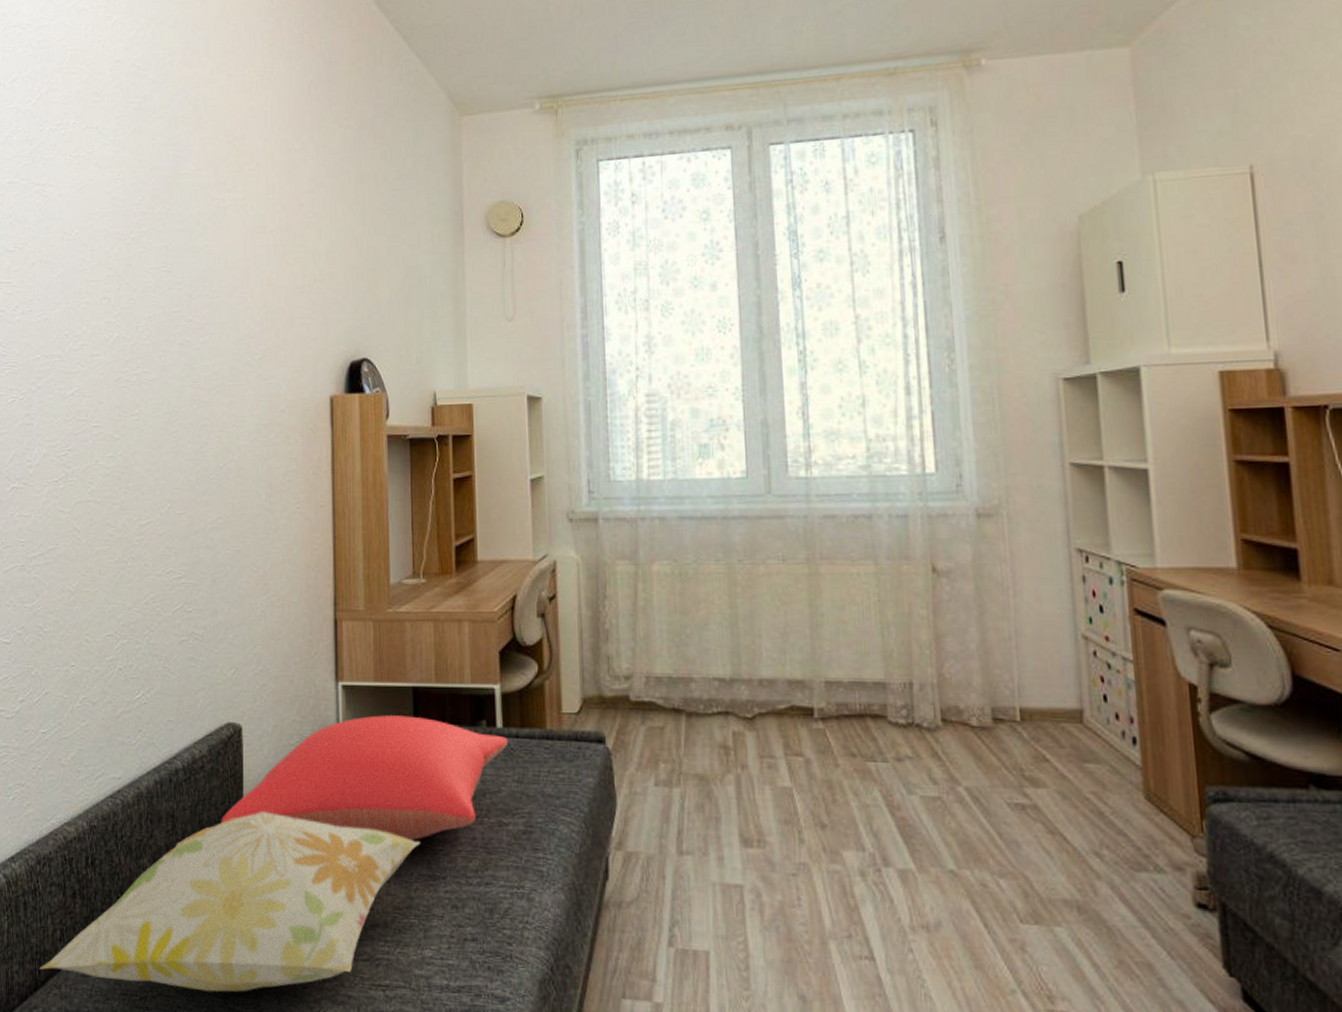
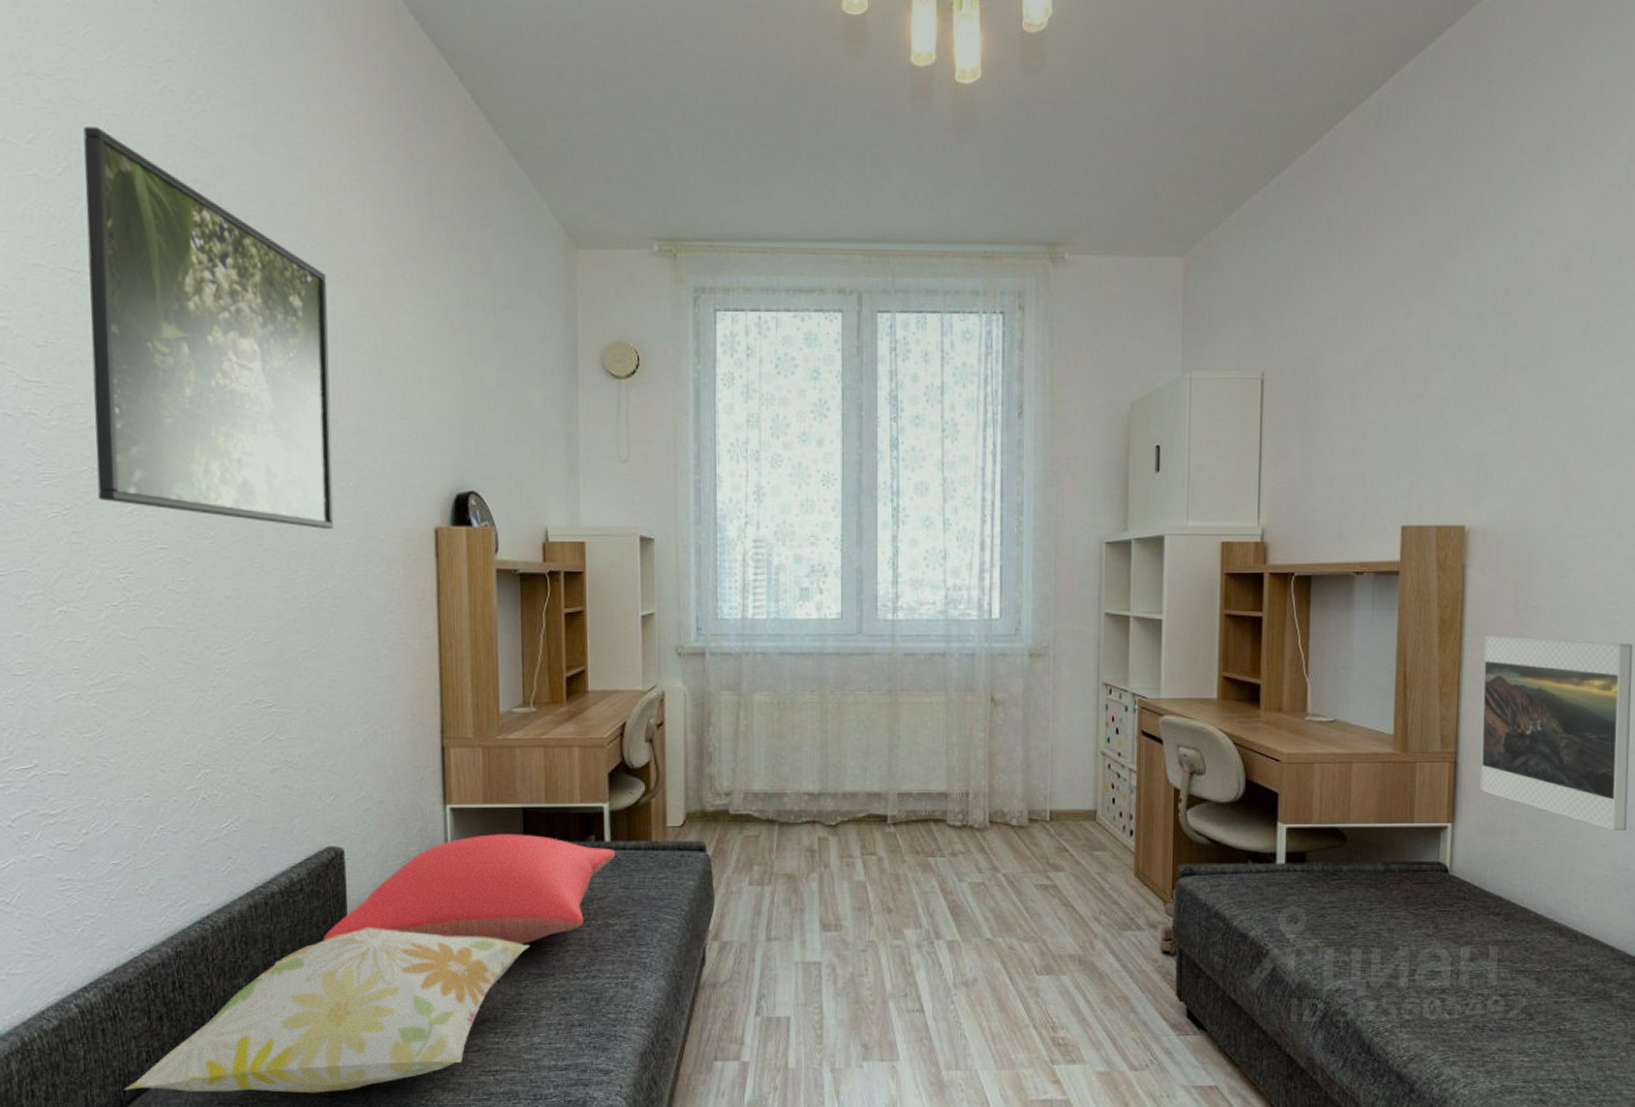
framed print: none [48,62,241,402] -> present [83,127,334,529]

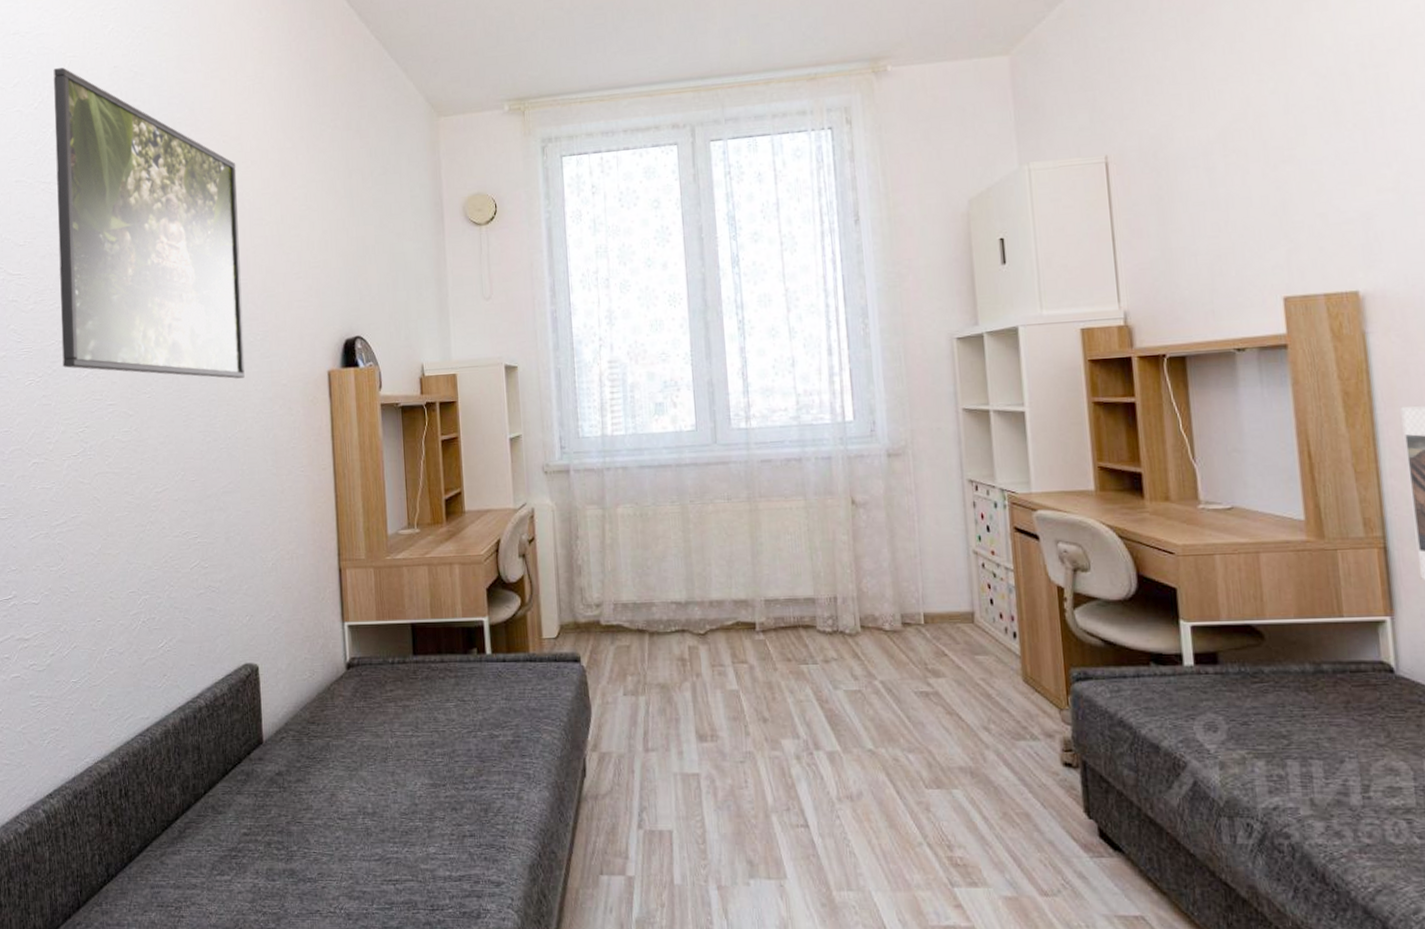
decorative pillow: present [124,928,530,1093] -> none [81,739,423,898]
pillow: present [323,834,616,945] -> none [242,648,497,756]

